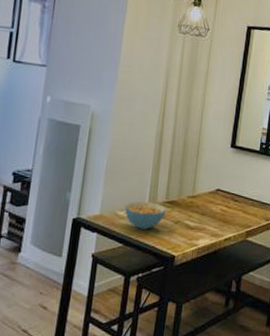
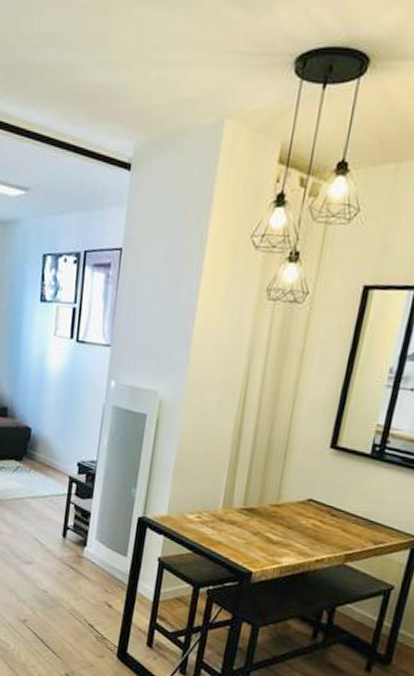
cereal bowl: present [124,202,167,230] -> none [194,505,244,539]

